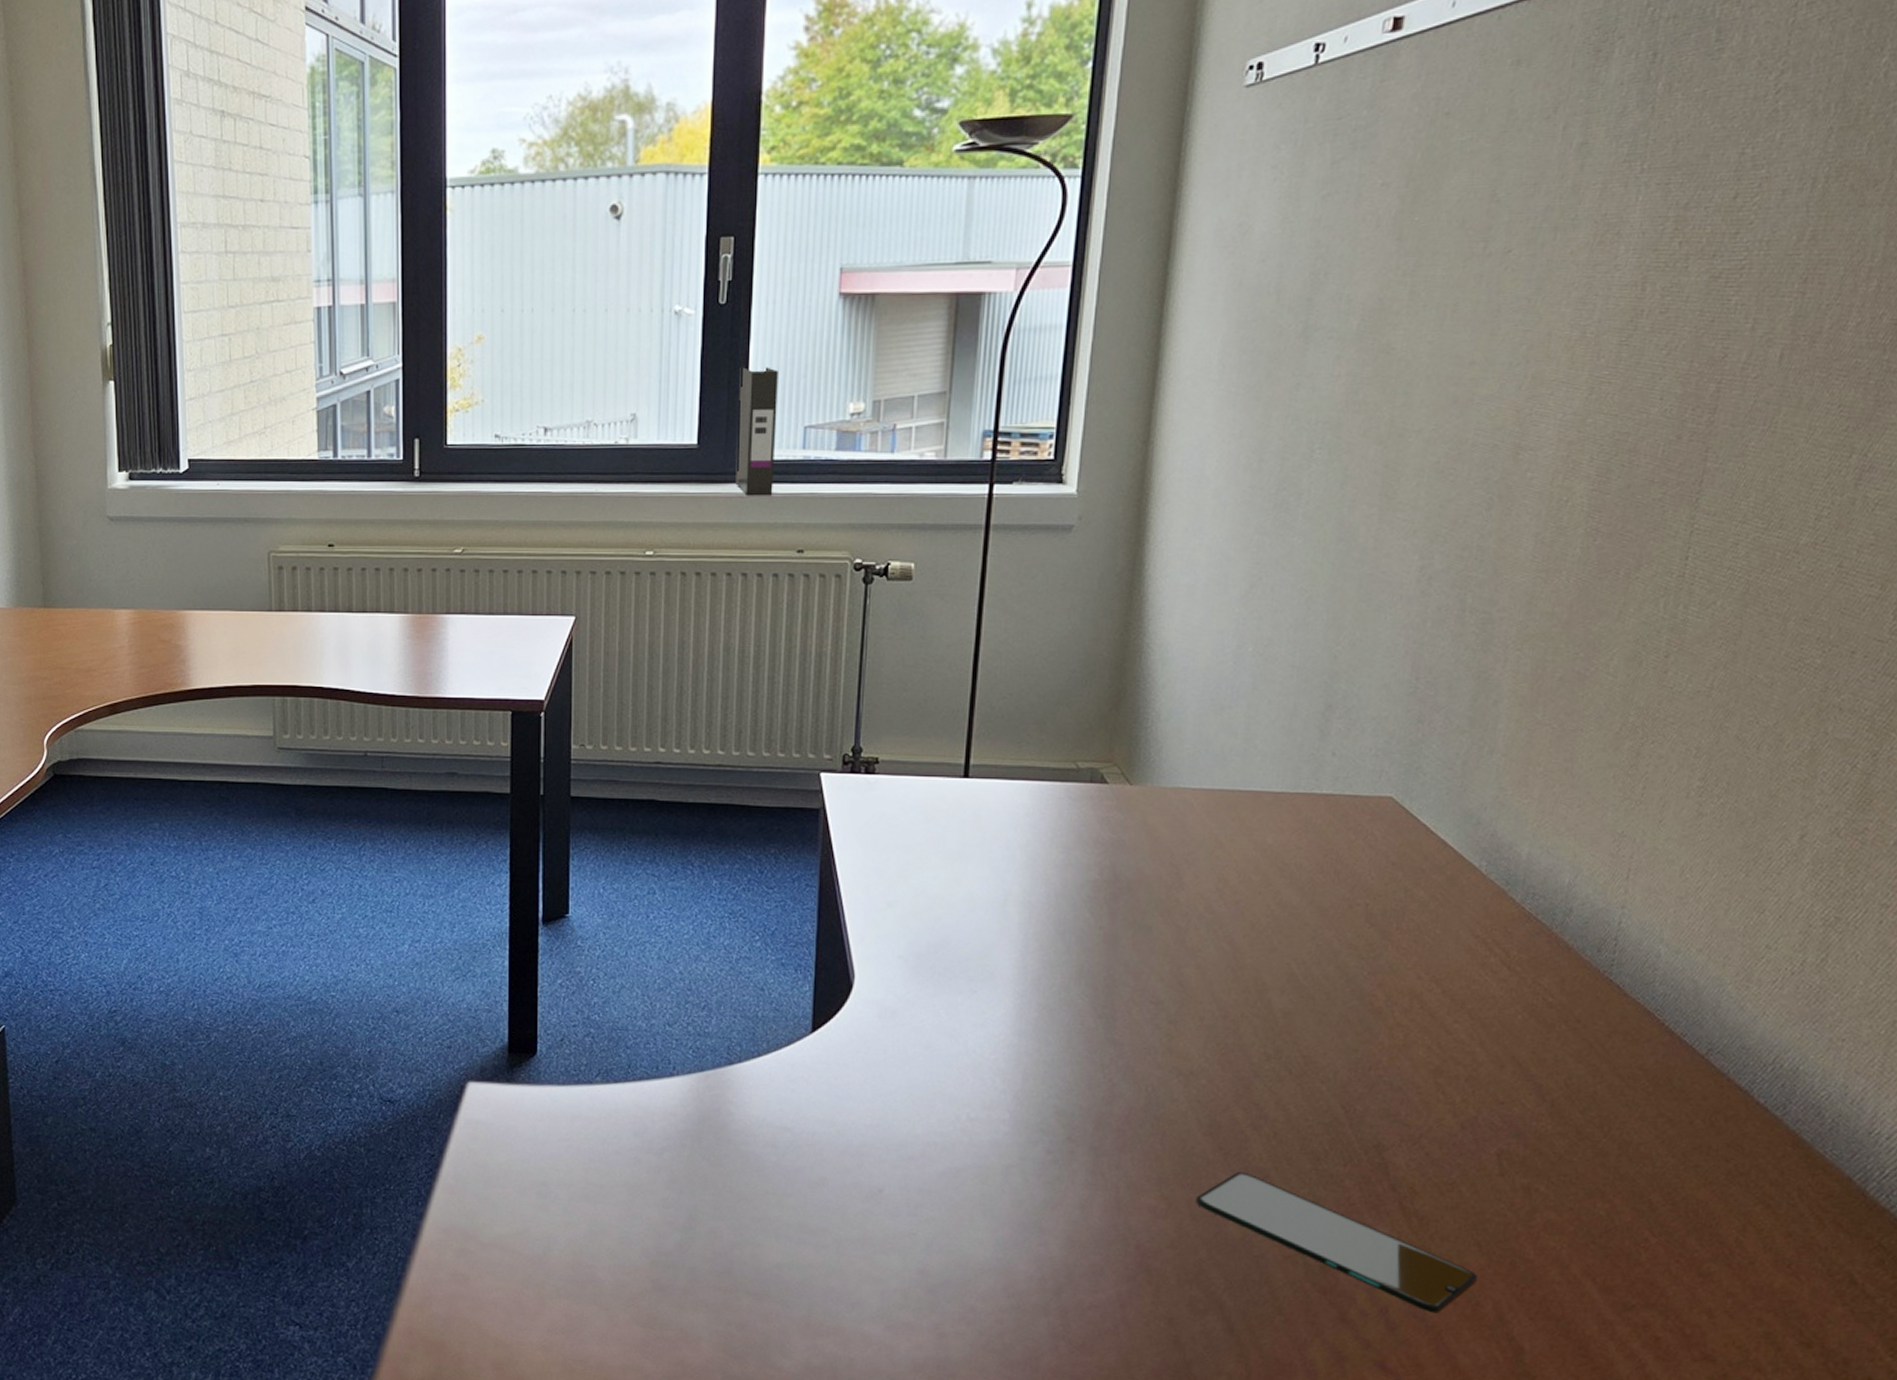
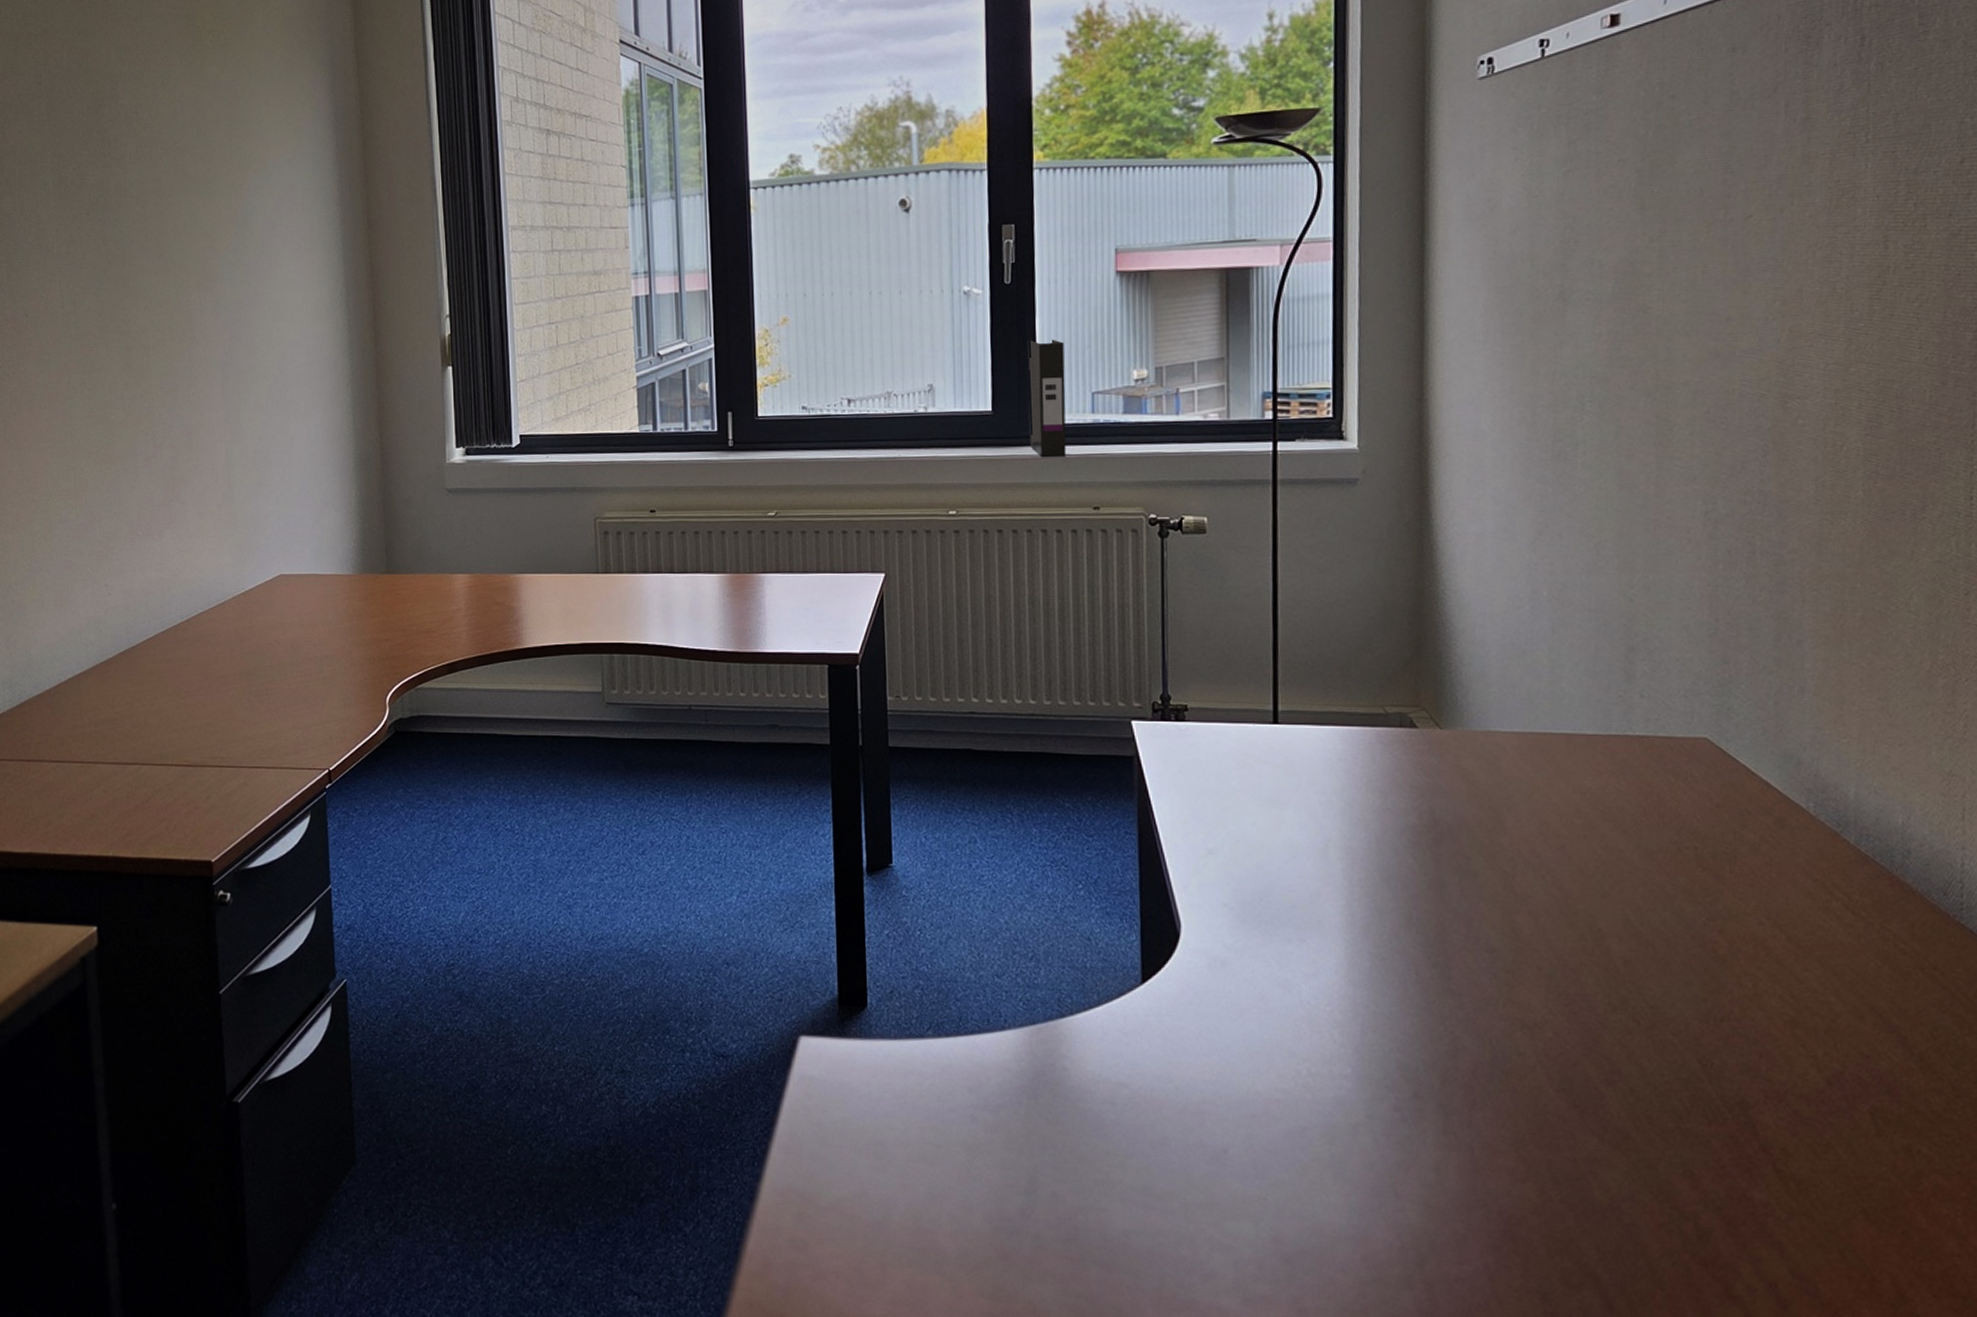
phone: present [1196,1171,1478,1313] -> none [1556,1130,1869,1289]

